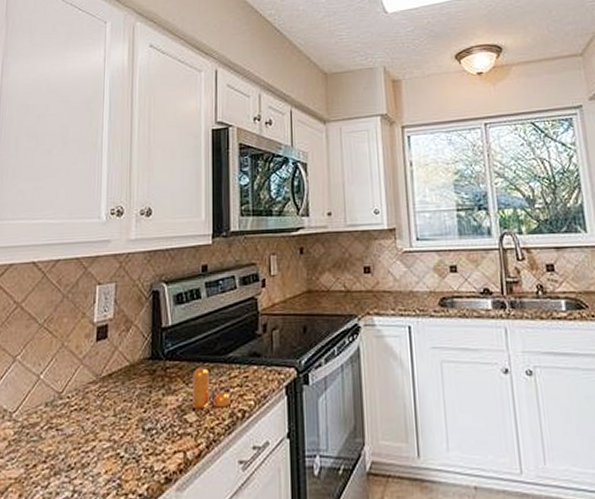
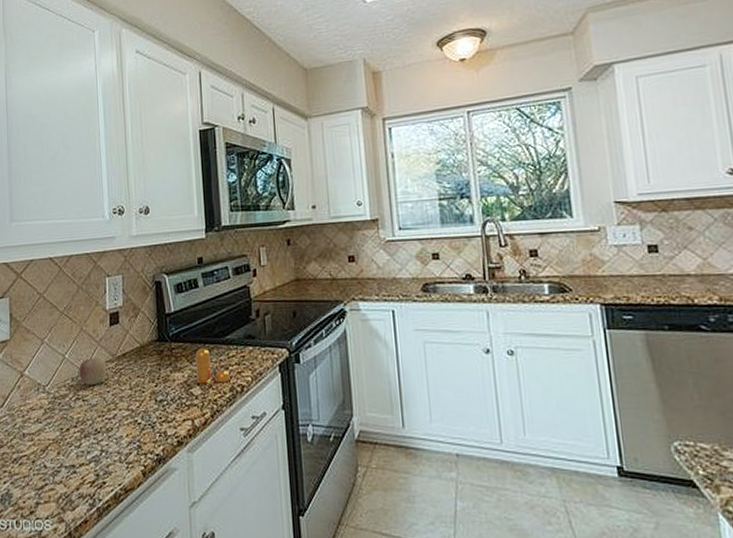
apple: none [55,378,89,411] -> present [79,357,107,385]

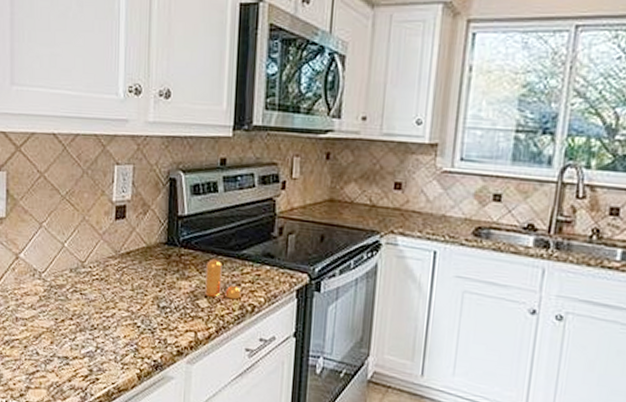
apple: present [79,357,107,385] -> none [78,250,109,280]

